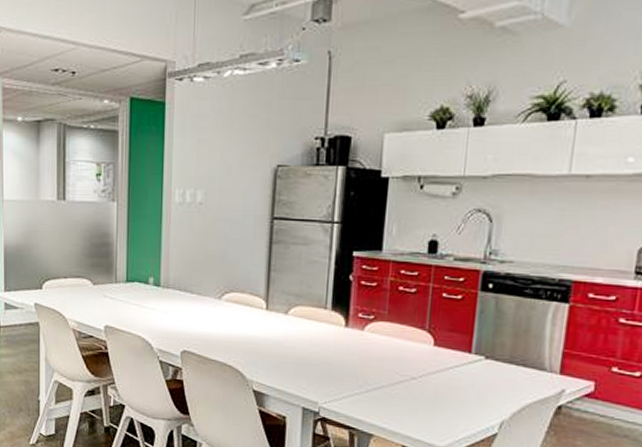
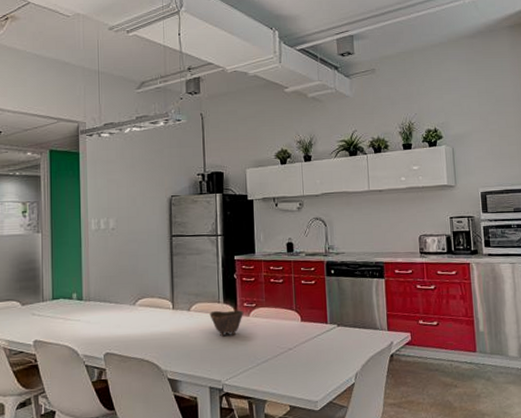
bowl: none [312,318,358,351] -> present [209,310,244,337]

